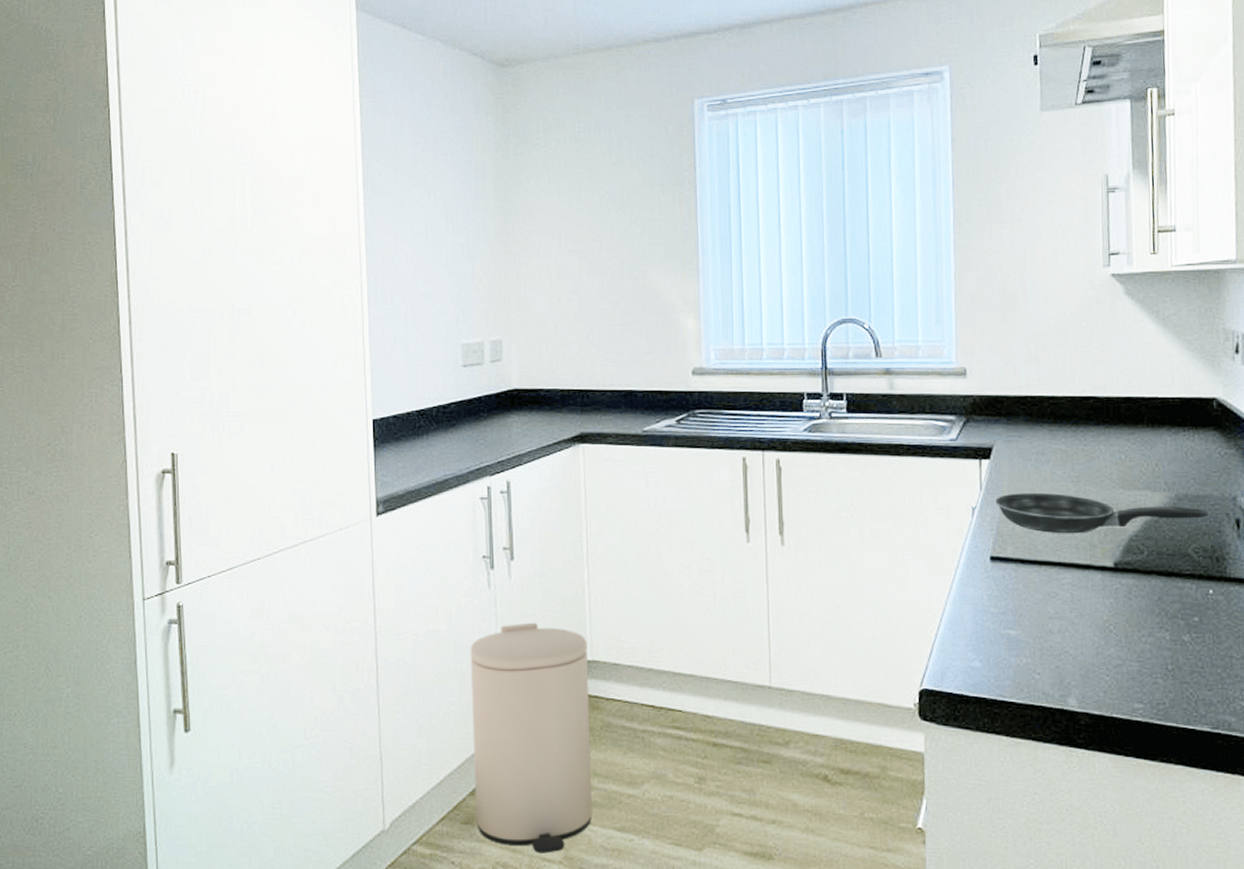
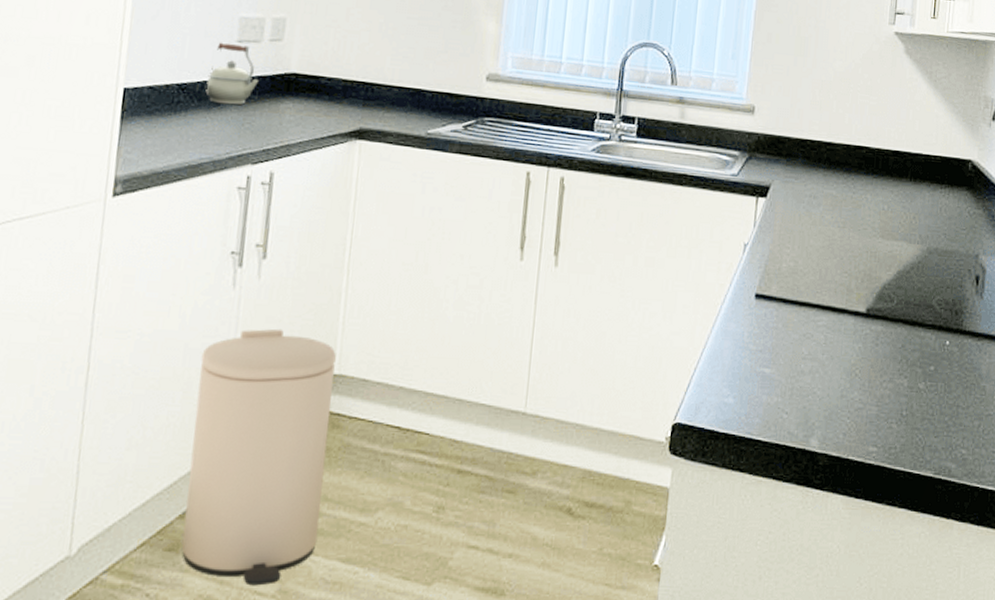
kettle: none [441,368,485,424] -> present [205,42,258,105]
frying pan: present [995,492,1209,534] -> none [766,233,954,278]

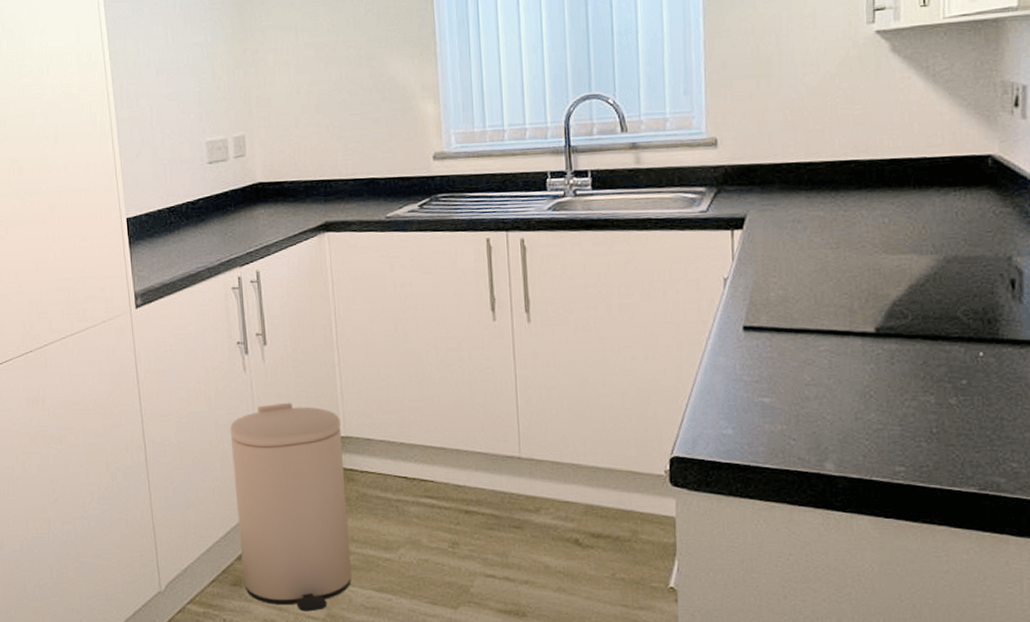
kettle: present [205,42,258,105] -> none [190,165,232,220]

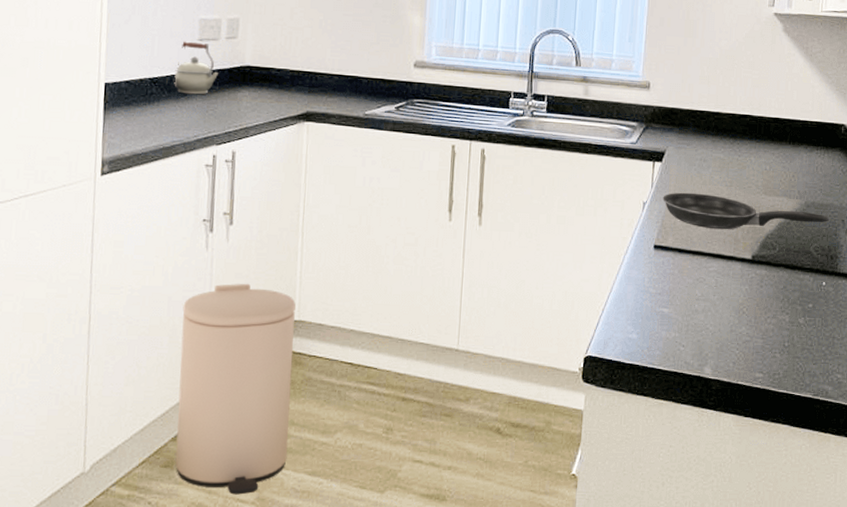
kettle: none [190,165,232,220] -> present [174,41,218,95]
frying pan: none [748,260,981,301] -> present [663,192,829,230]

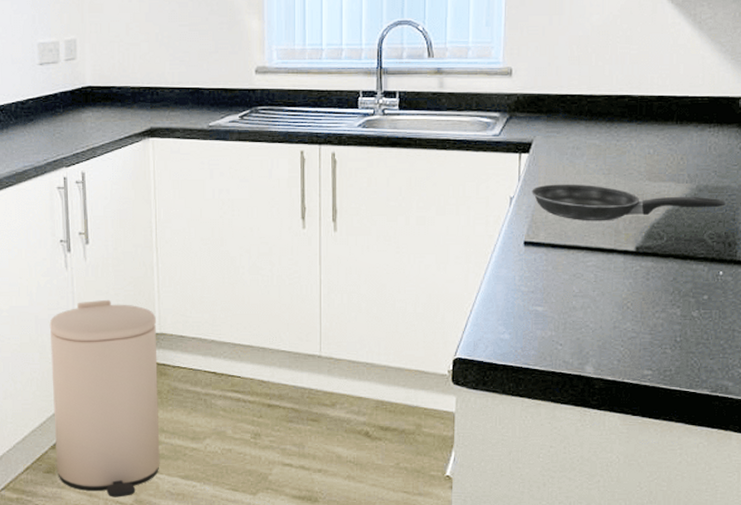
kettle: present [174,41,218,95] -> none [19,66,61,119]

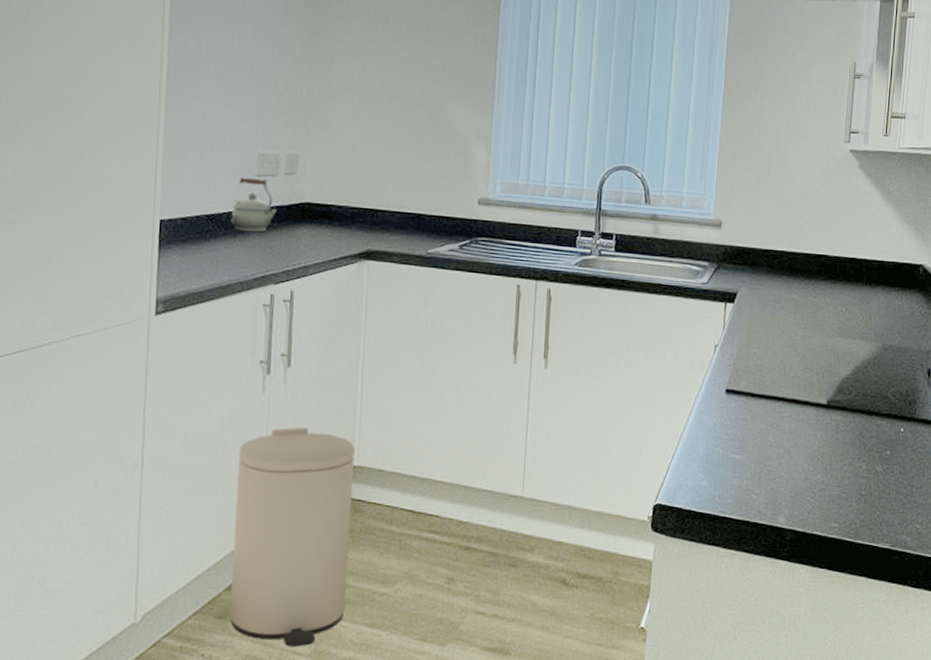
kettle: none [19,66,61,119] -> present [231,177,276,233]
frying pan: present [532,184,726,221] -> none [735,334,907,374]

